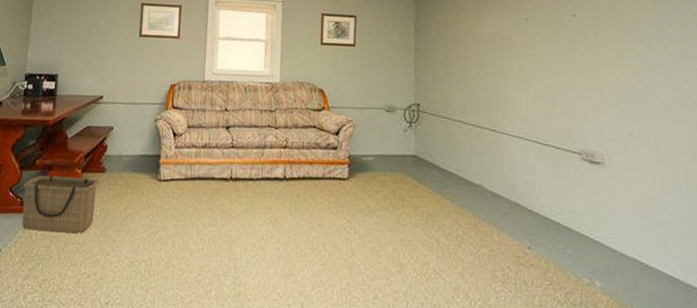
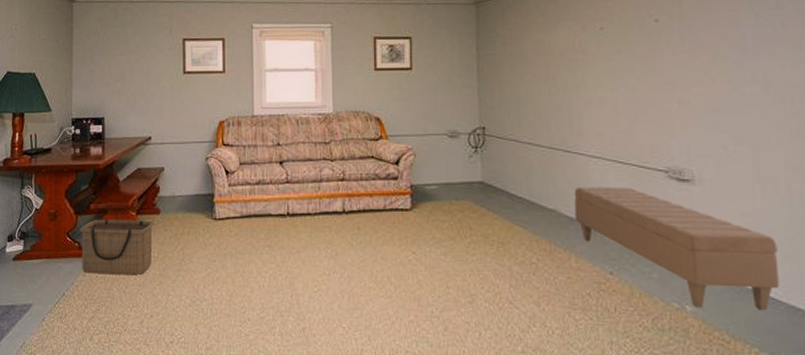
ottoman: none [498,164,678,289] -> present [574,187,780,311]

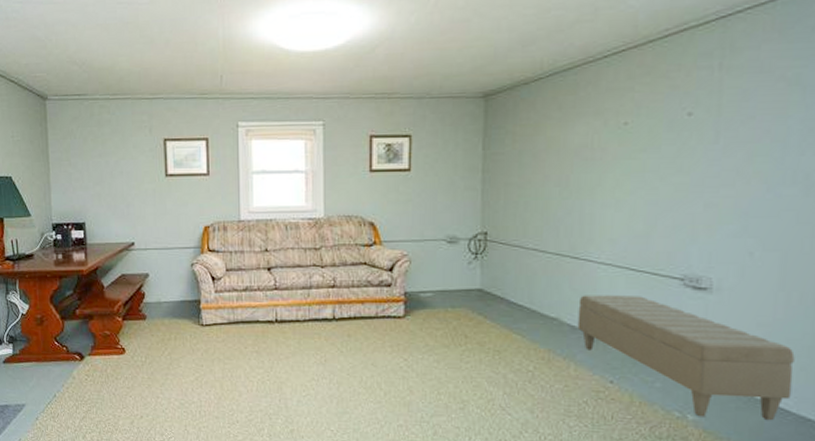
basket: present [80,219,154,275] -> none [67,324,141,378]

